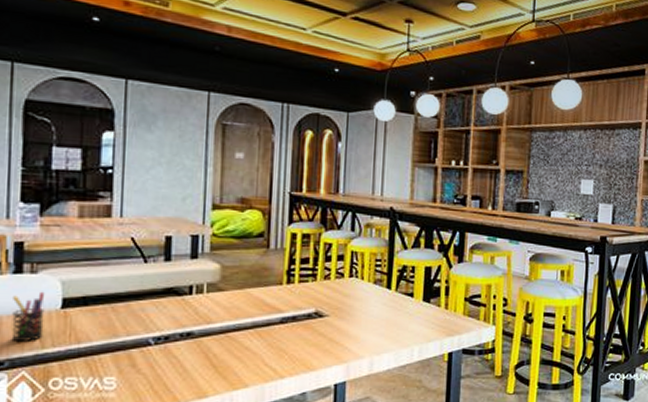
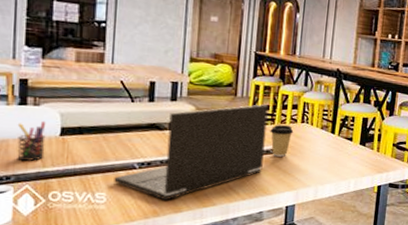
laptop: none [125,257,308,383] -> present [114,104,268,200]
coffee cup: none [311,281,341,321] -> present [270,125,294,157]

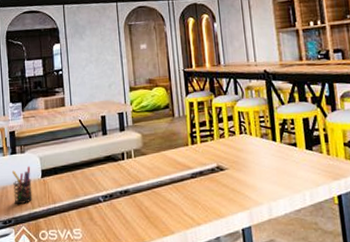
laptop: present [114,104,268,200] -> none [85,121,211,232]
coffee cup: present [270,125,294,157] -> none [211,139,234,174]

